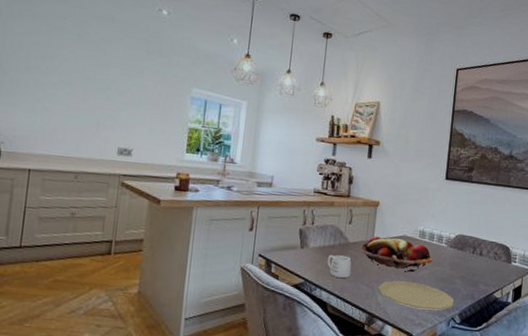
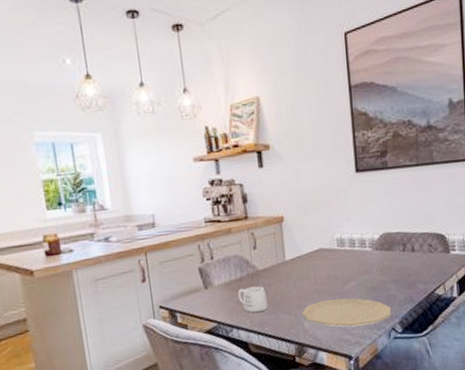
fruit basket: present [361,236,433,273] -> none [273,253,359,290]

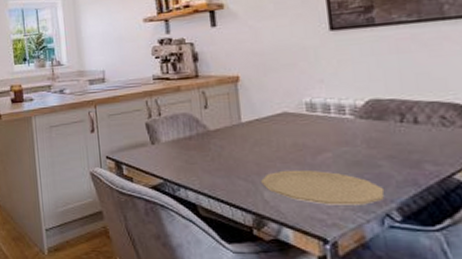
mug: present [237,286,268,313] -> none [186,147,221,173]

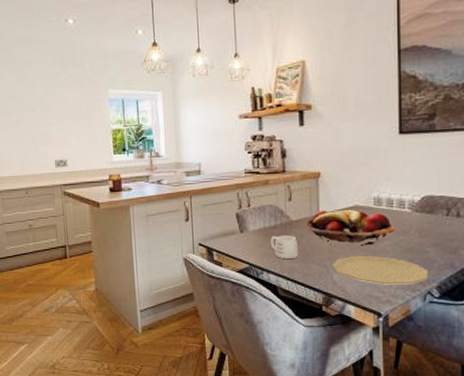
mug: none [186,147,221,173] -> present [270,235,299,259]
fruit basket: none [227,117,336,159] -> present [306,210,395,246]

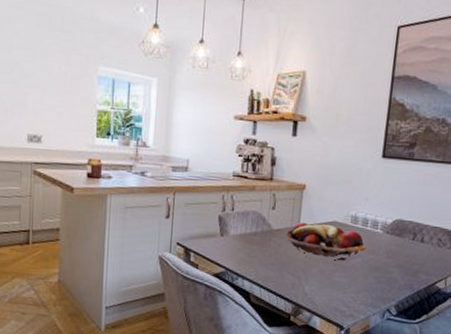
mug: present [270,235,299,259] -> none [249,242,276,267]
plate: present [332,255,429,285] -> none [305,269,391,301]

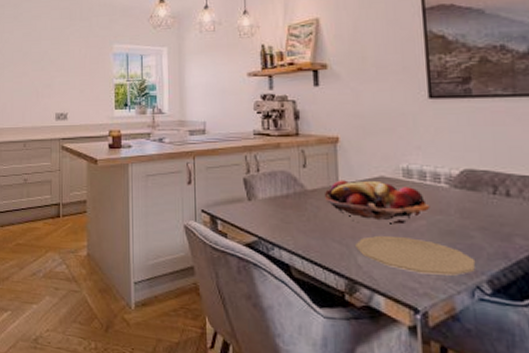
plate: none [305,269,391,301] -> present [355,235,476,276]

